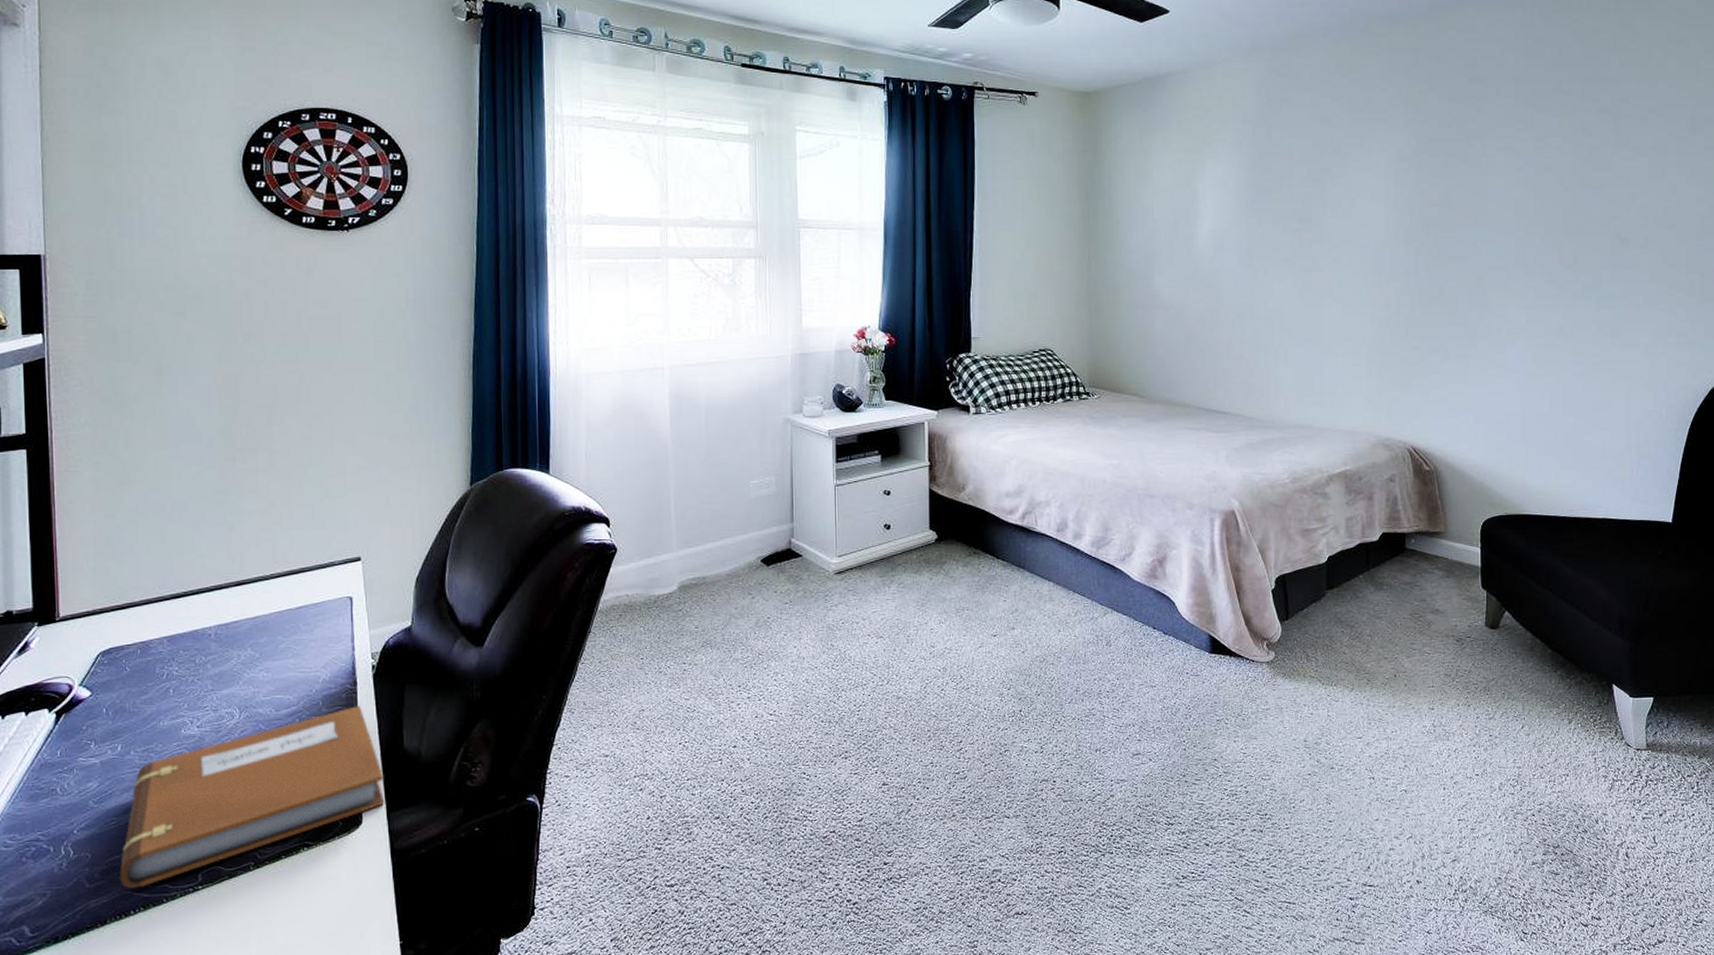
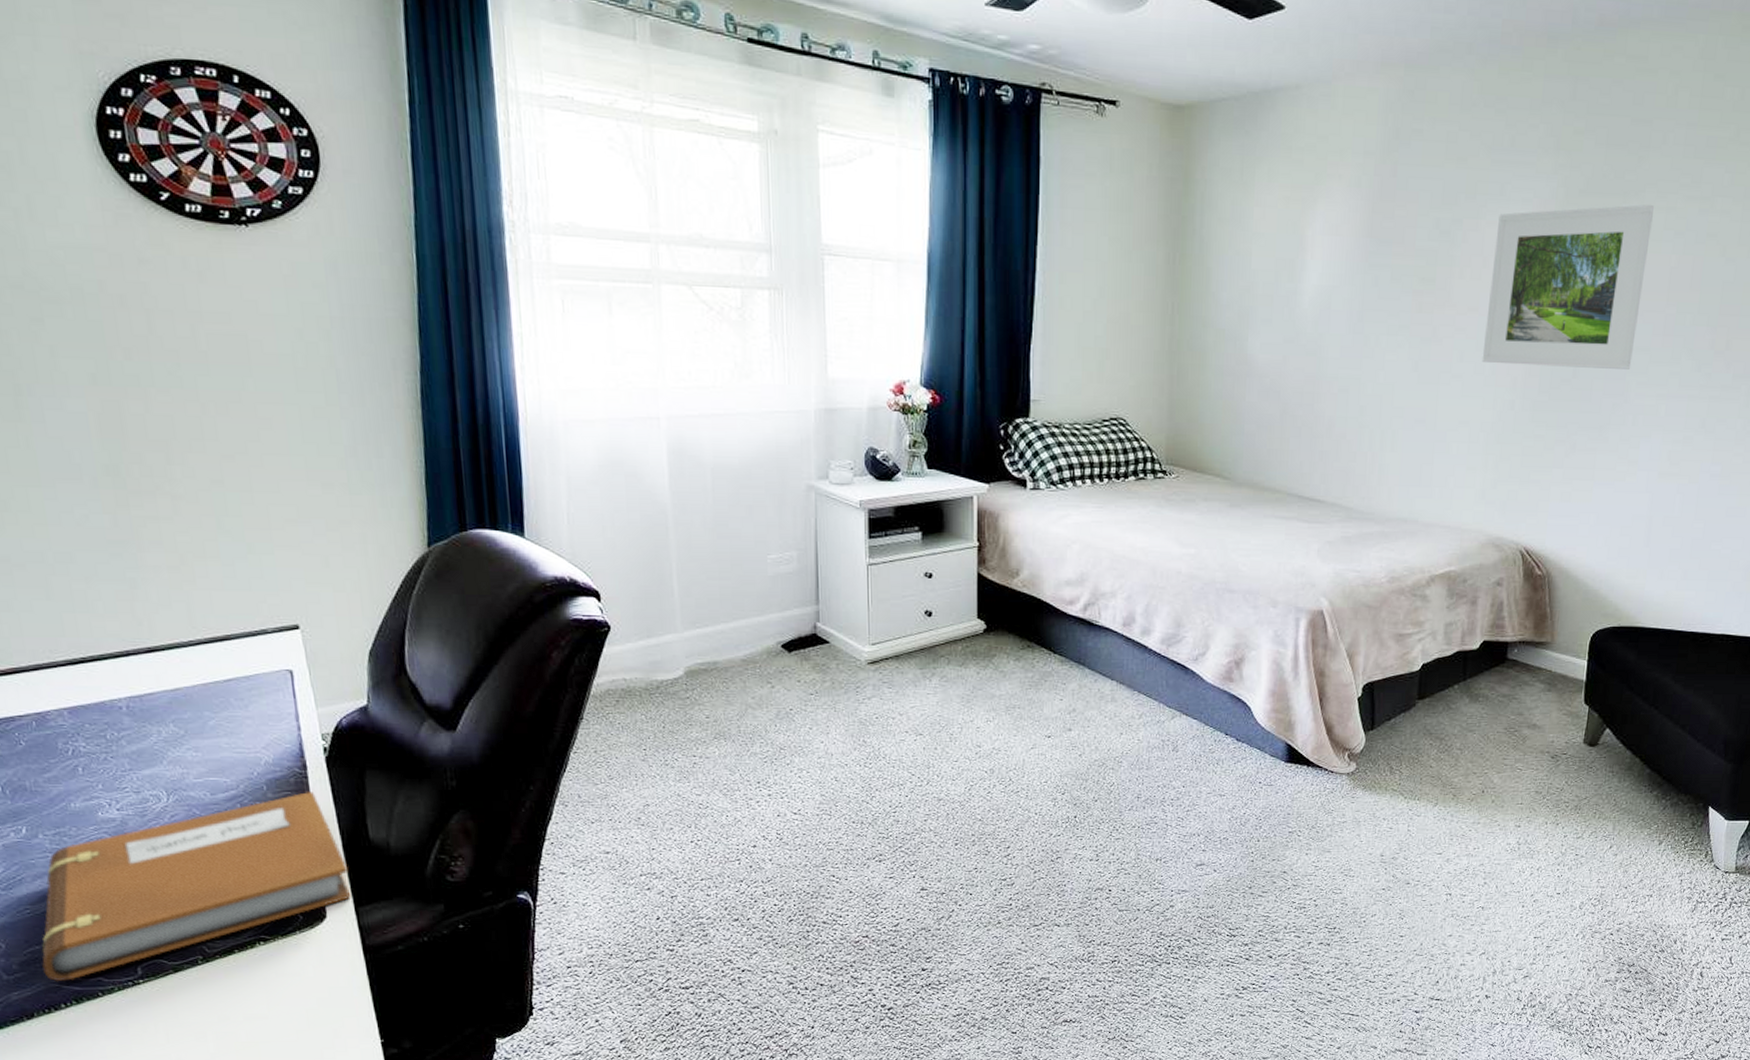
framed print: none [1358,147,1495,287] -> present [1481,204,1654,369]

